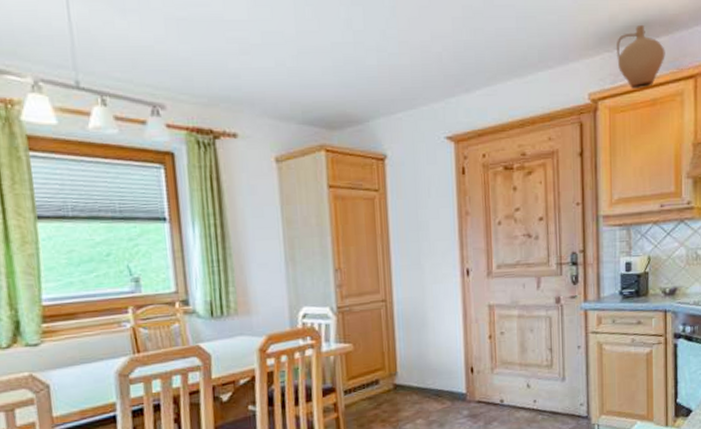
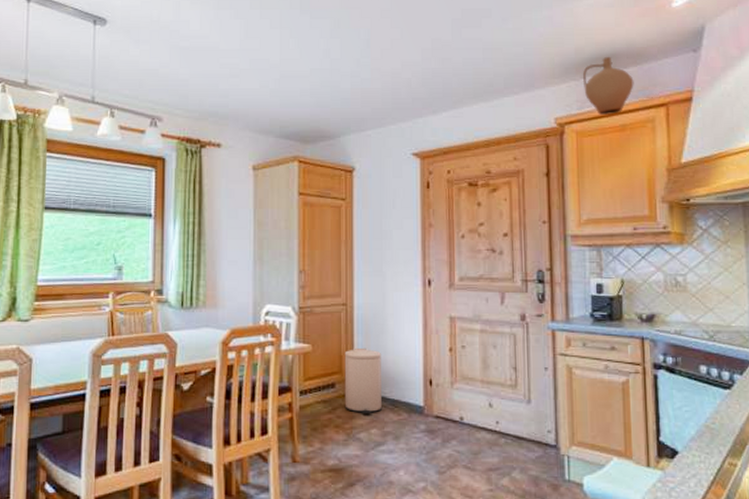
pedal bin: none [386,342,426,407] -> present [344,347,382,414]

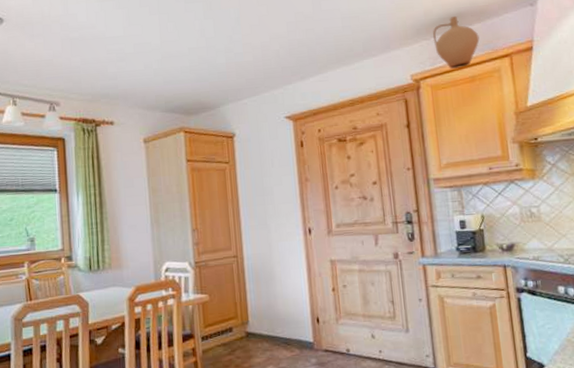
pedal bin: present [344,347,382,414] -> none [238,294,276,353]

